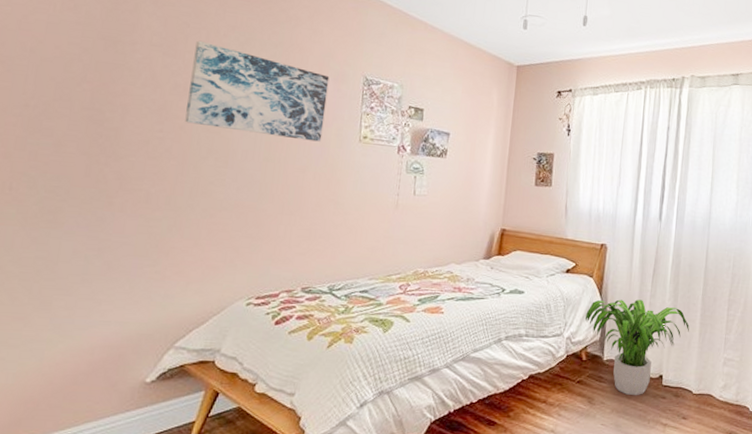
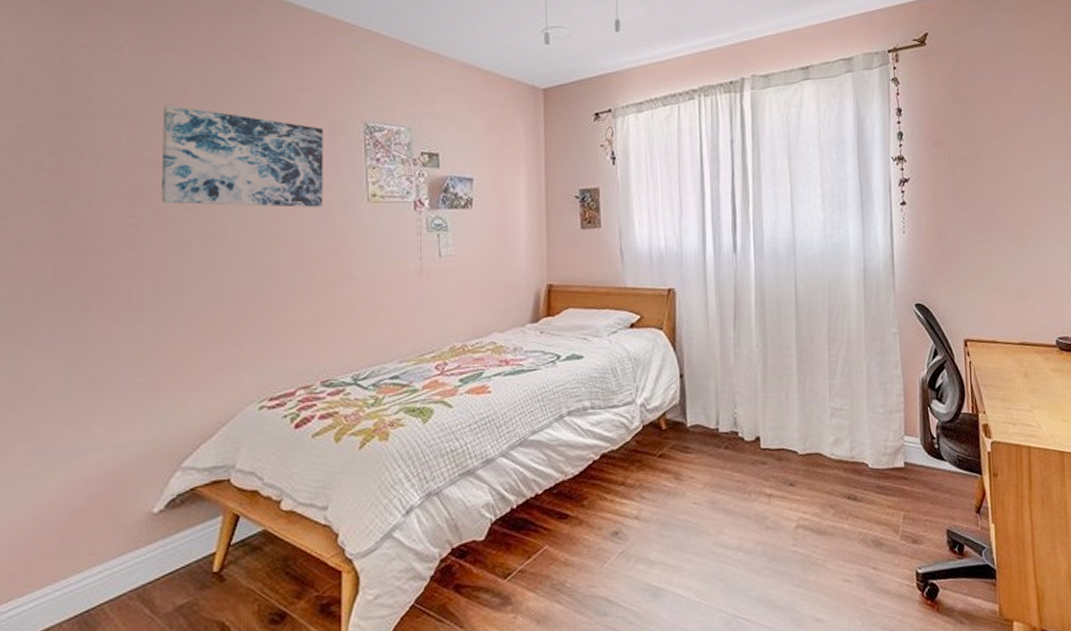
potted plant: present [584,299,689,396] -> none [659,350,785,465]

